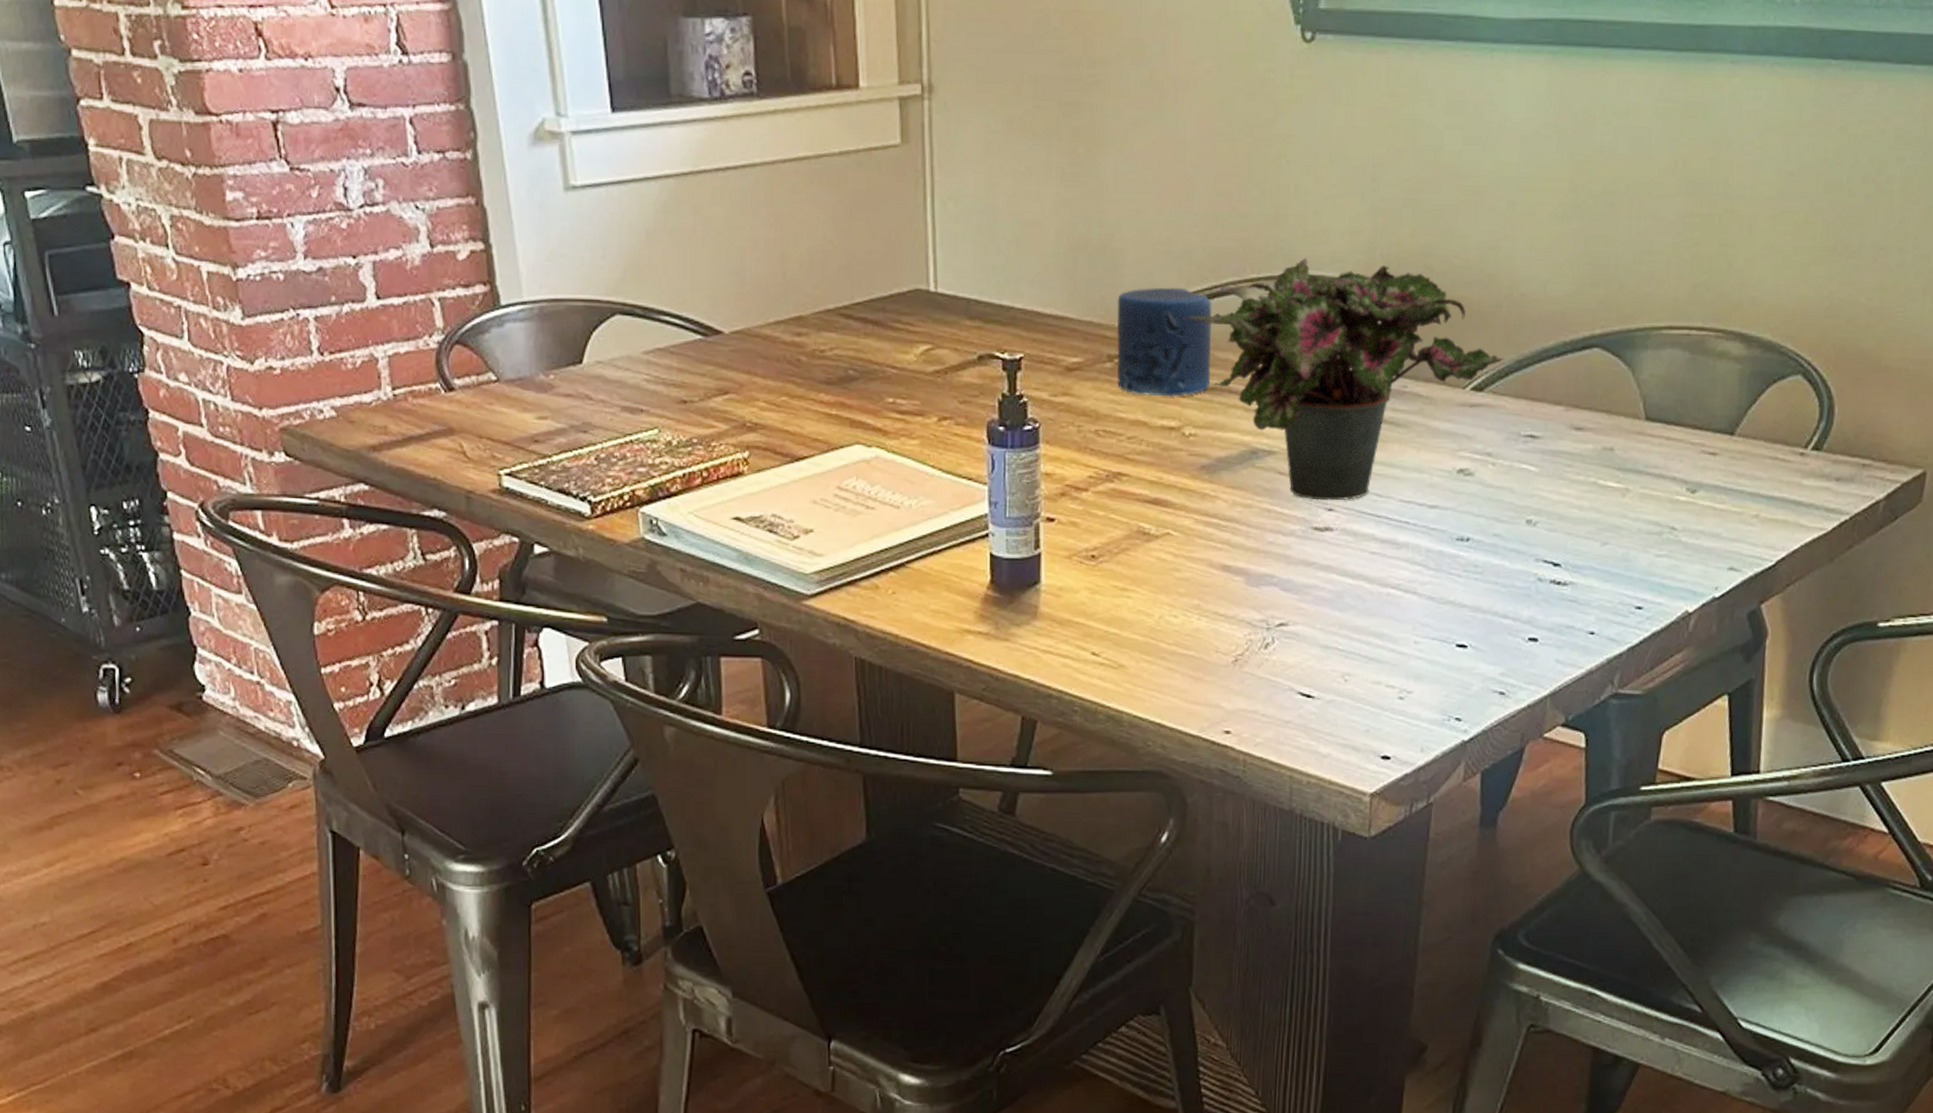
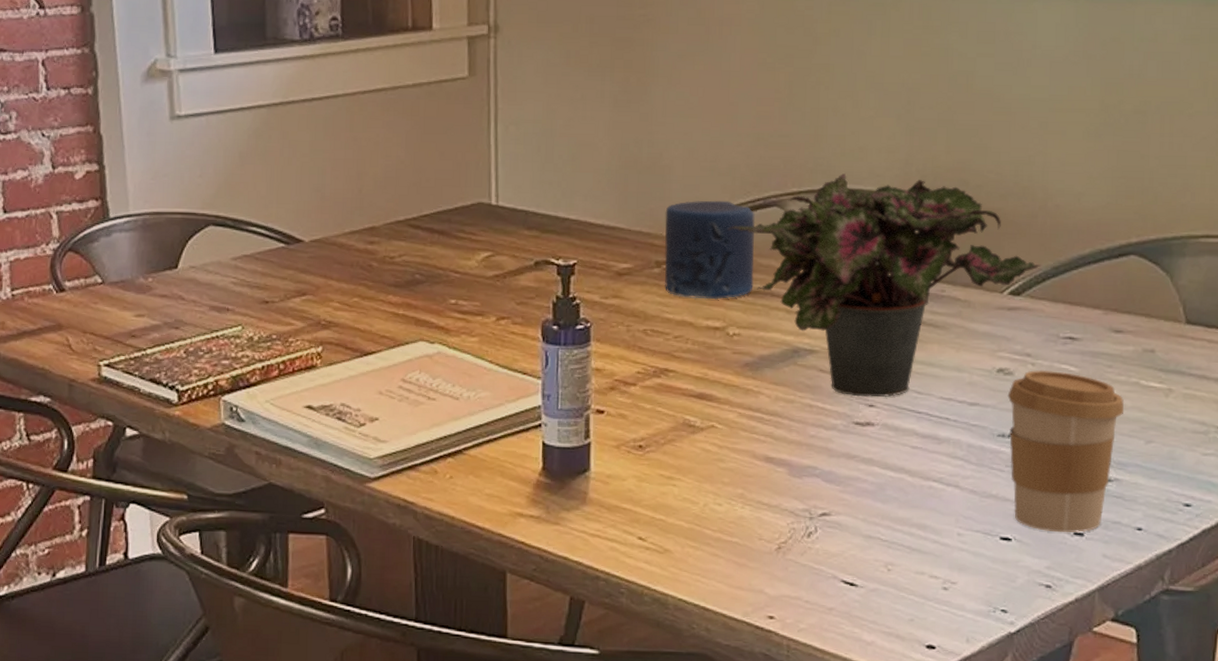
coffee cup: none [1467,469,1583,639] -> present [1007,369,1125,533]

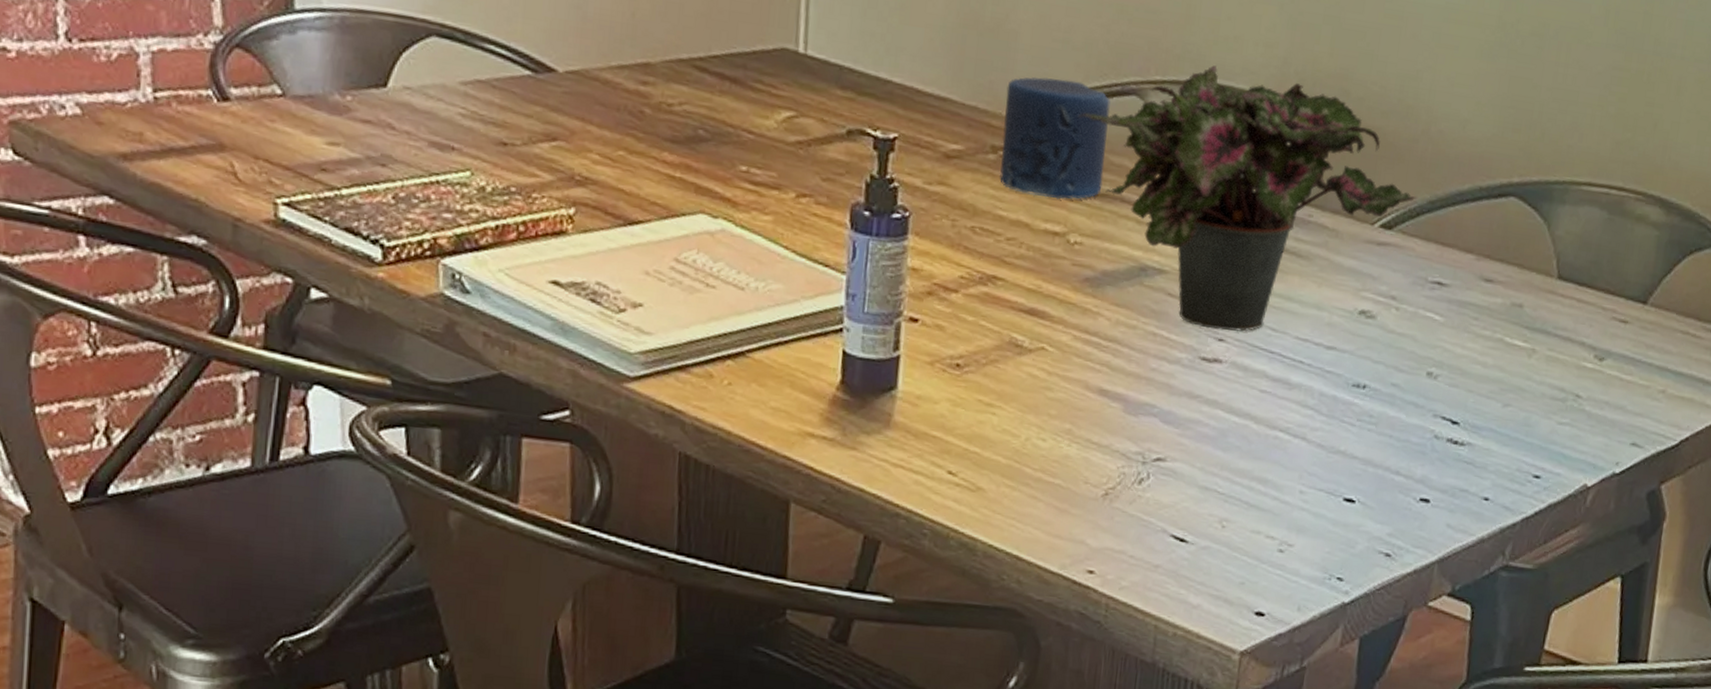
coffee cup: present [1007,369,1125,533] -> none [1361,315,1487,499]

